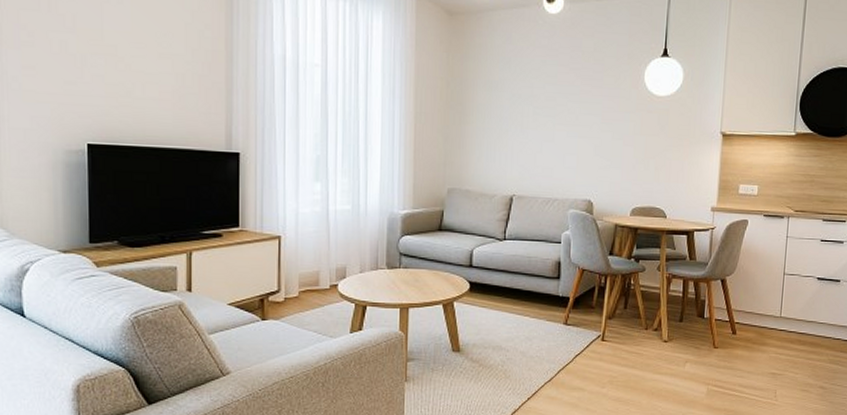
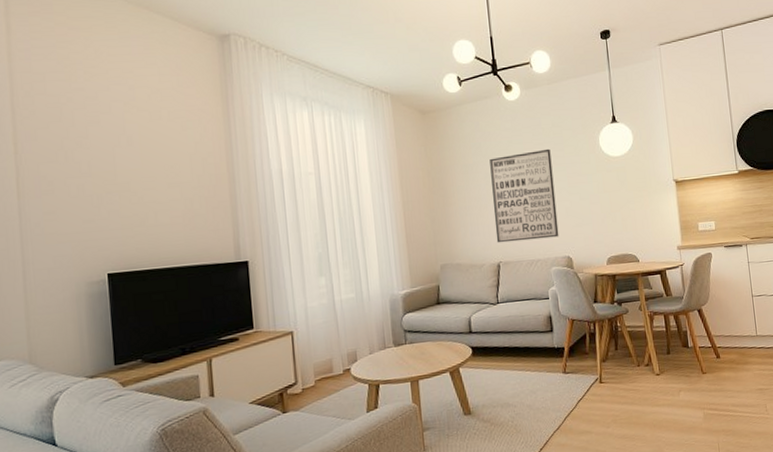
wall art: none [513,75,588,177] -> present [489,148,559,243]

